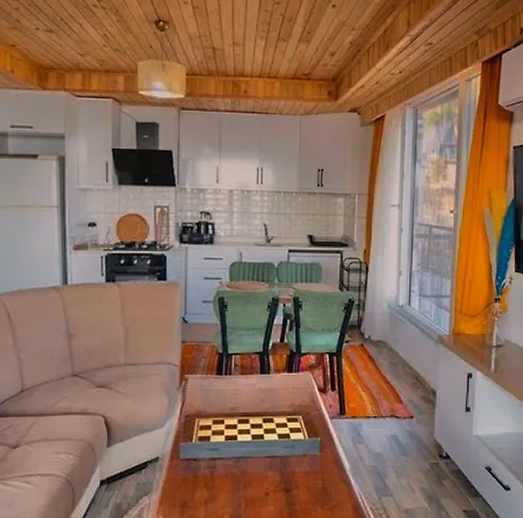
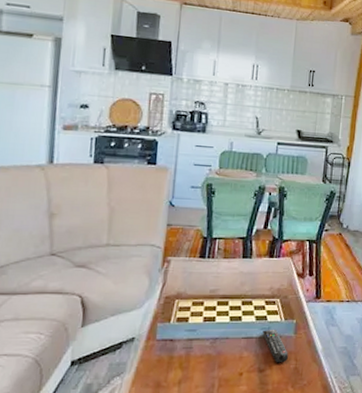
remote control: none [286,447,316,483] -> present [262,329,289,363]

